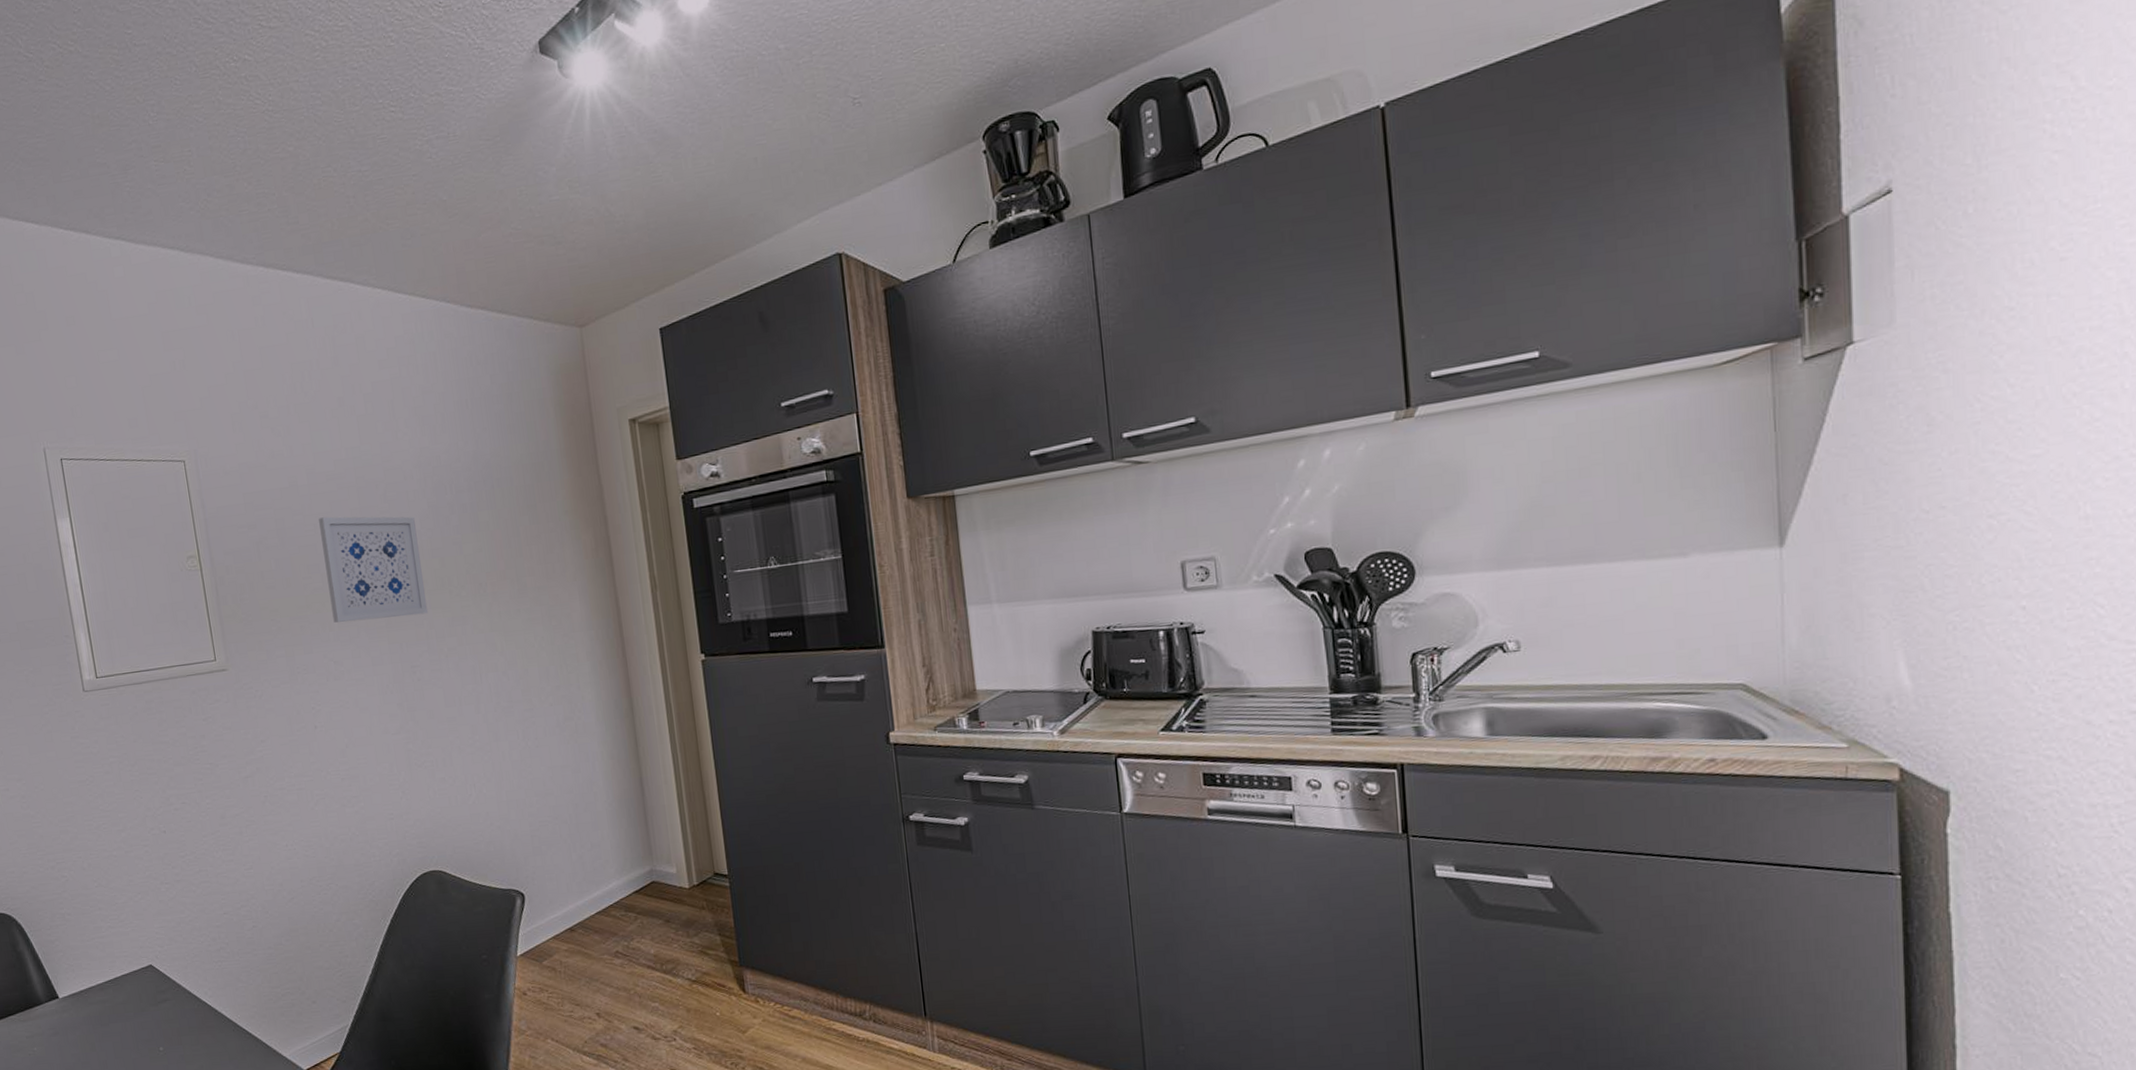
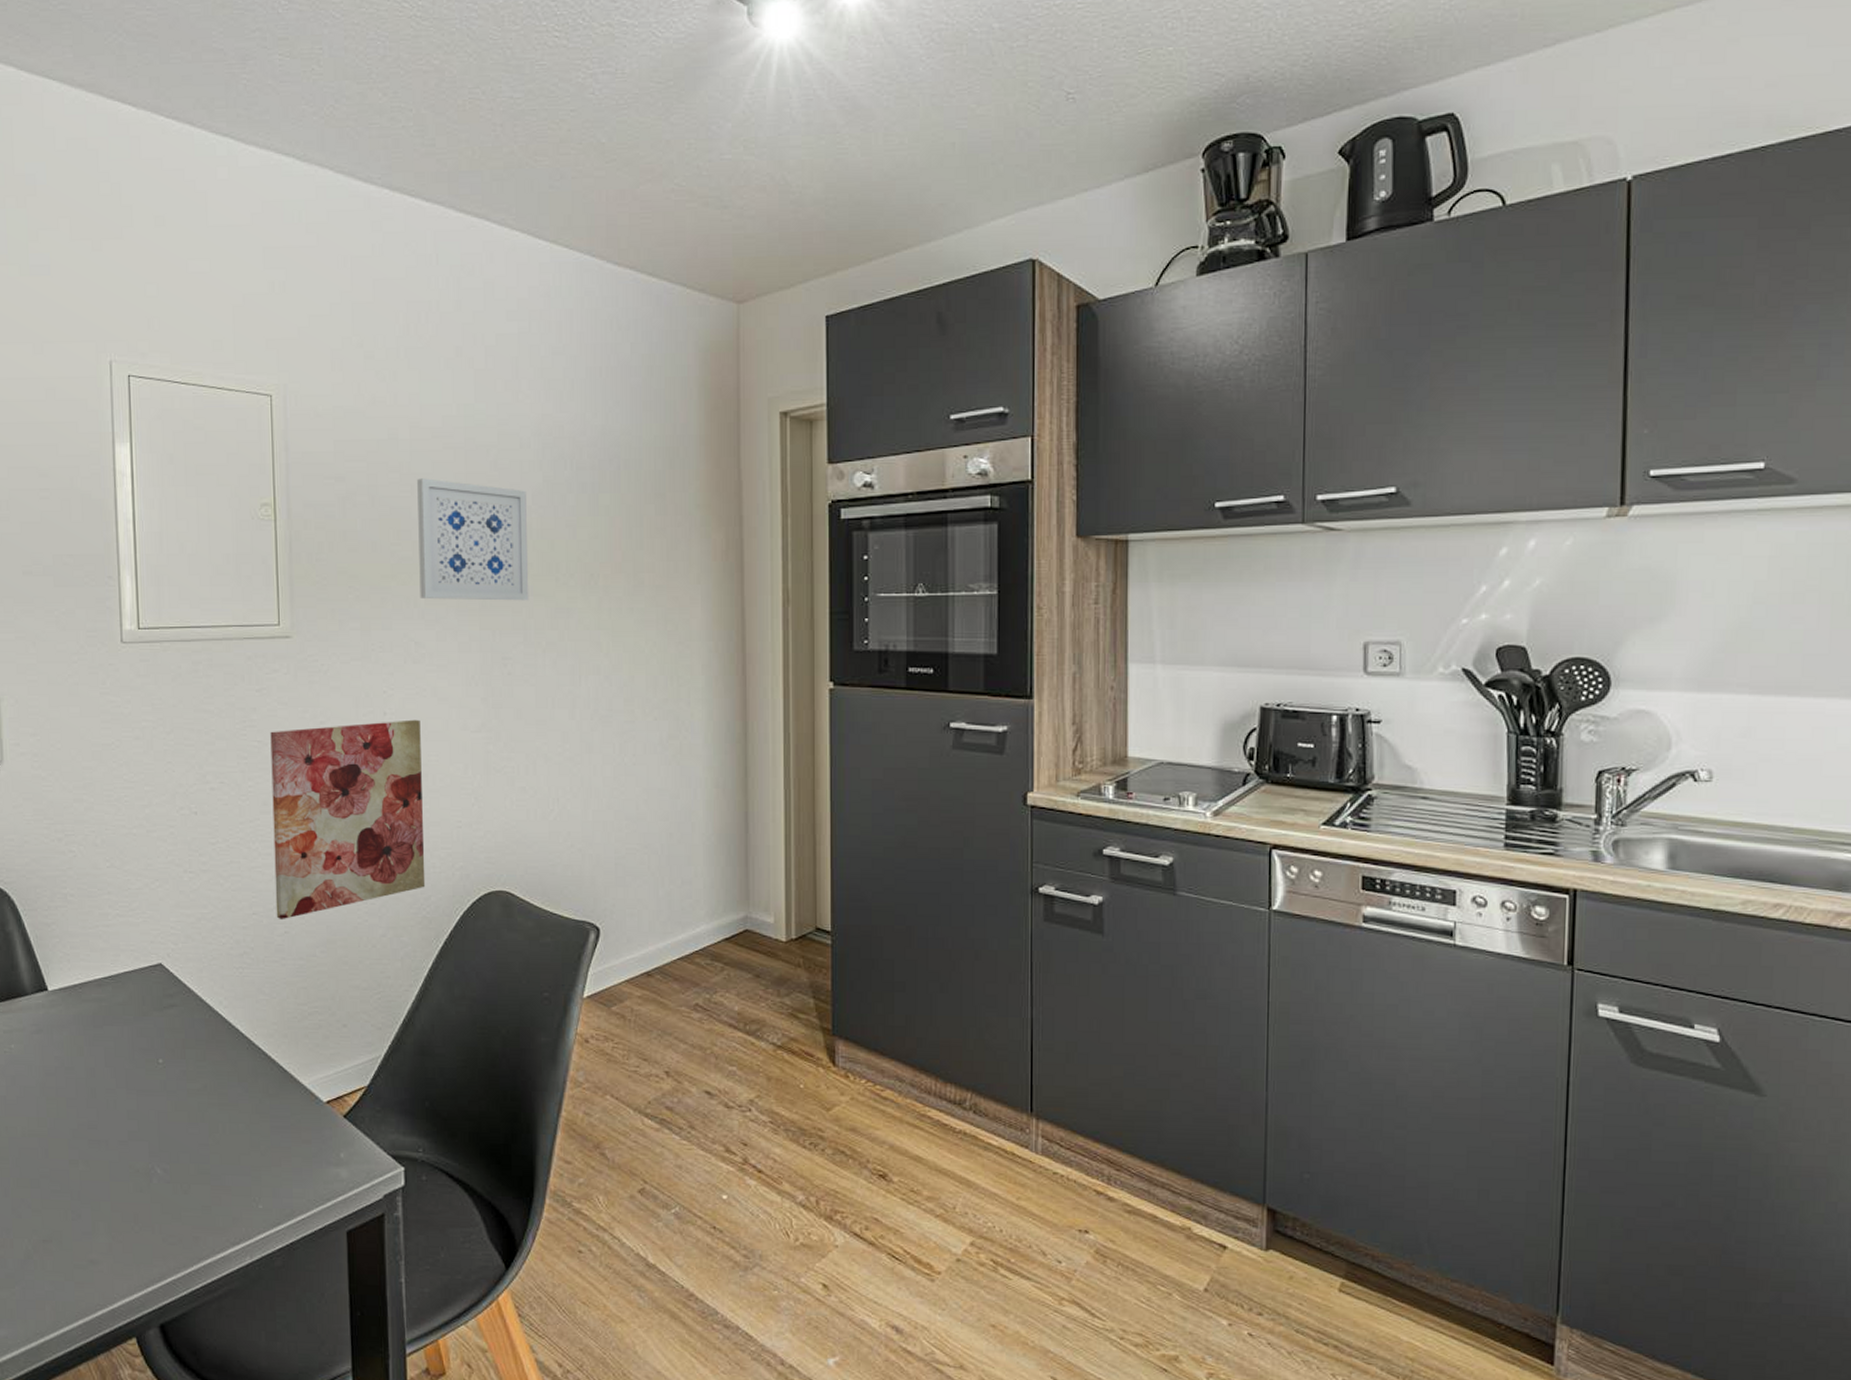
wall art: none [219,729,369,917] -> present [270,719,426,920]

